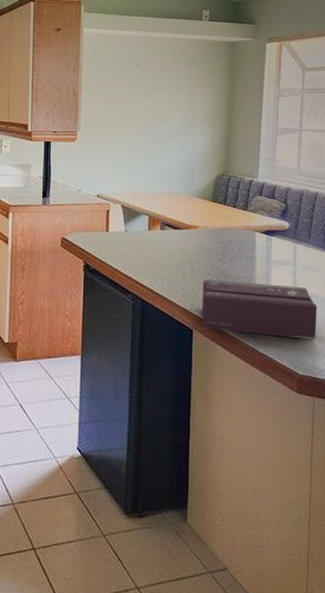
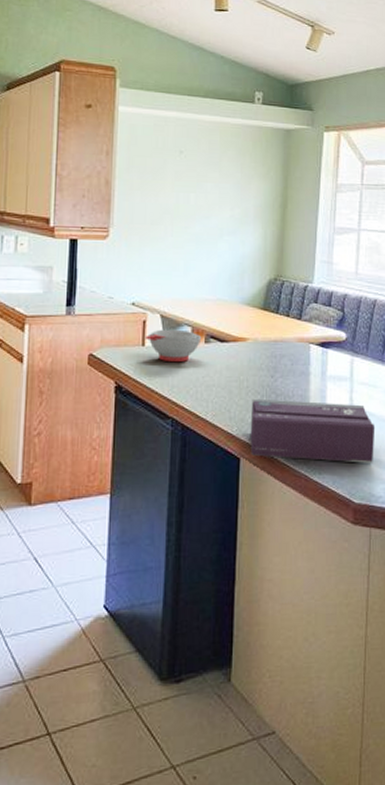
soup bowl: none [108,217,158,246] -> present [145,329,202,363]

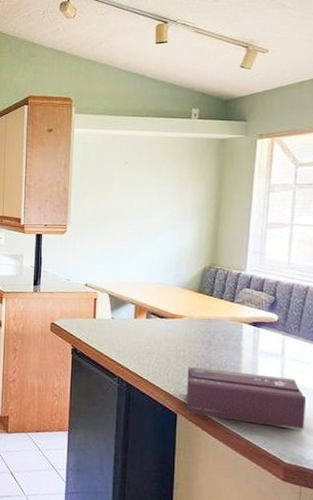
soup bowl: present [145,329,202,363] -> none [95,305,144,333]

